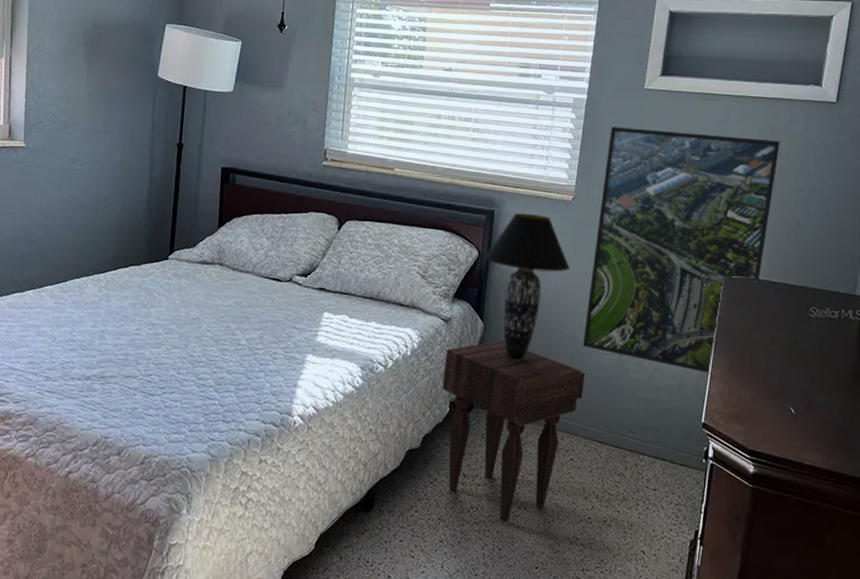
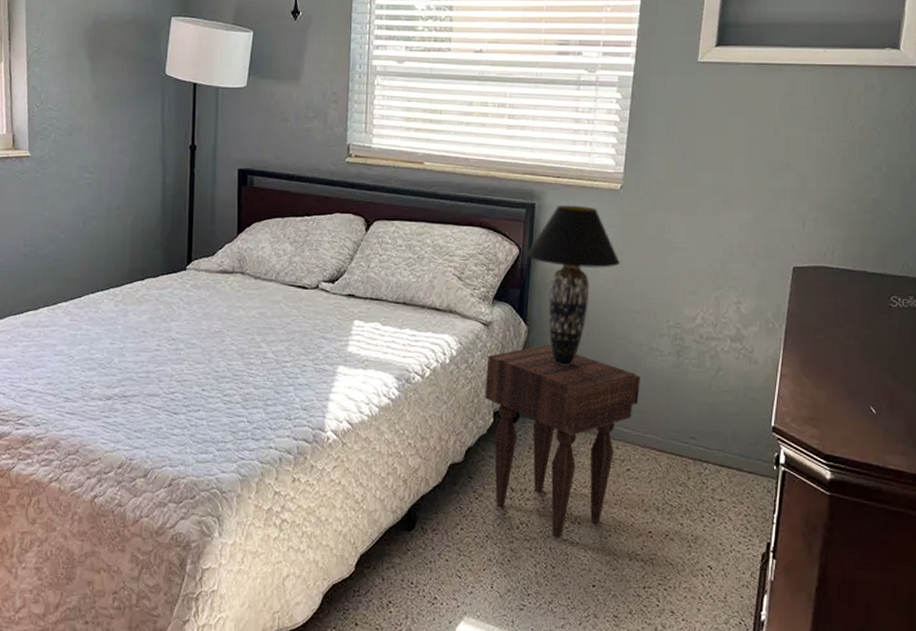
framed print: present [582,127,780,374] -> none [636,106,853,373]

